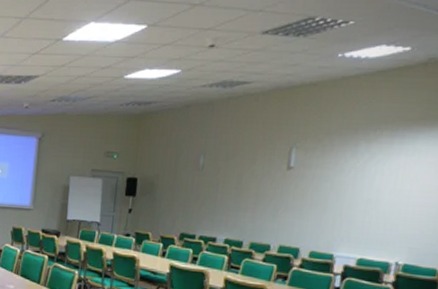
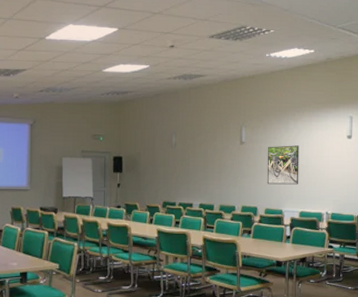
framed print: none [316,173,370,225] -> present [267,145,299,185]

